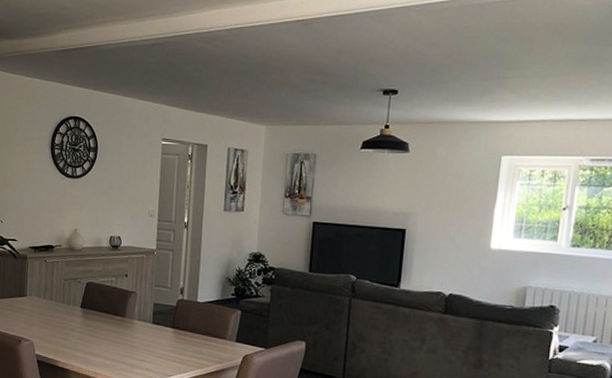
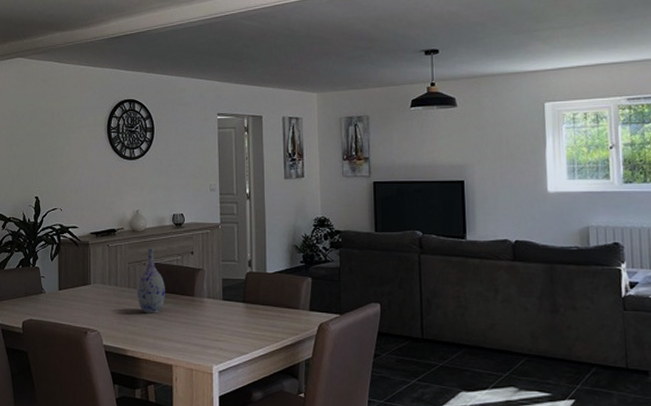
vase: none [70,267,98,330] -> present [137,248,165,313]

